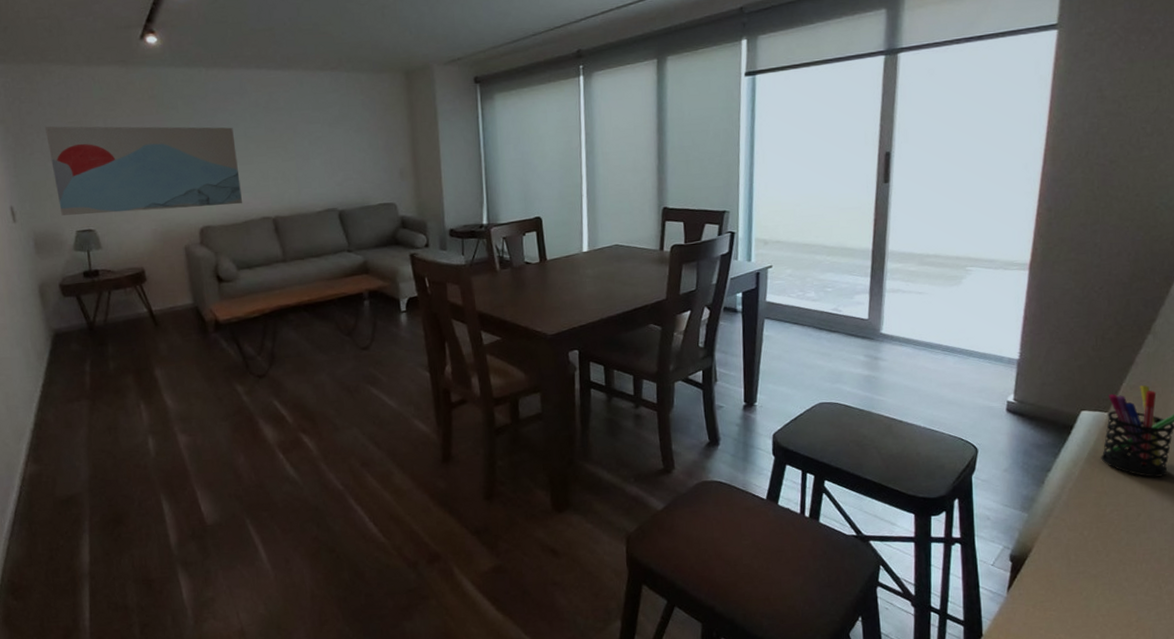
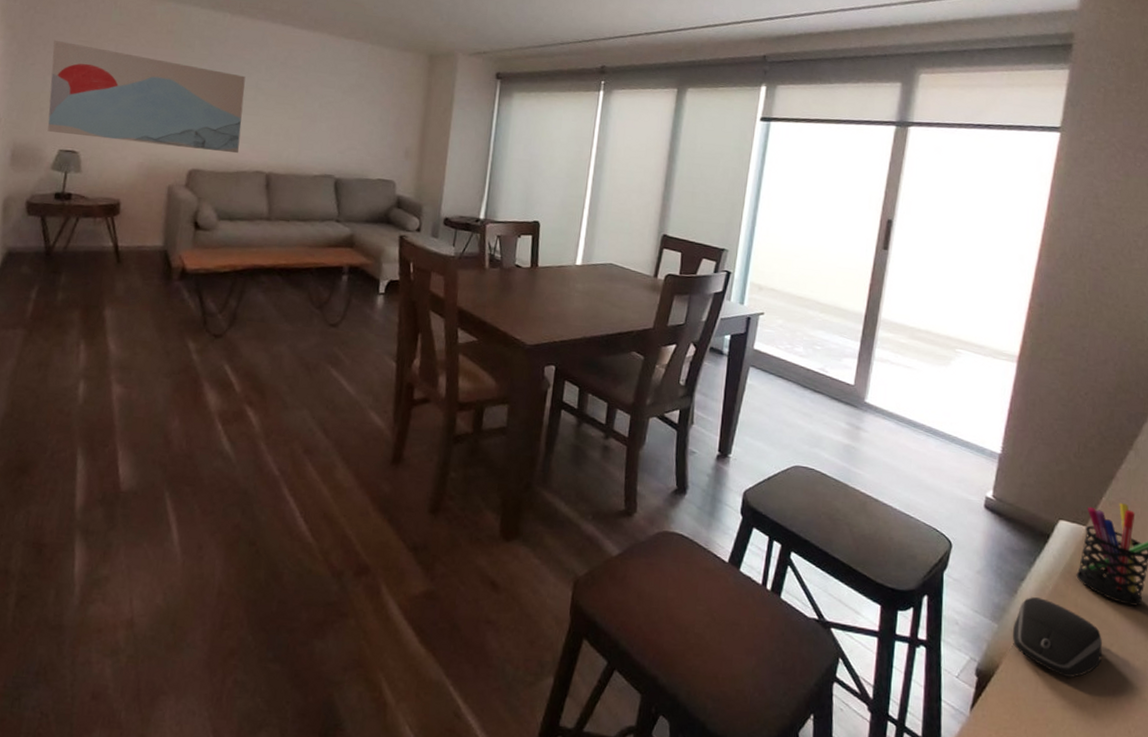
computer mouse: none [1042,484,1131,550] -> present [1012,597,1103,678]

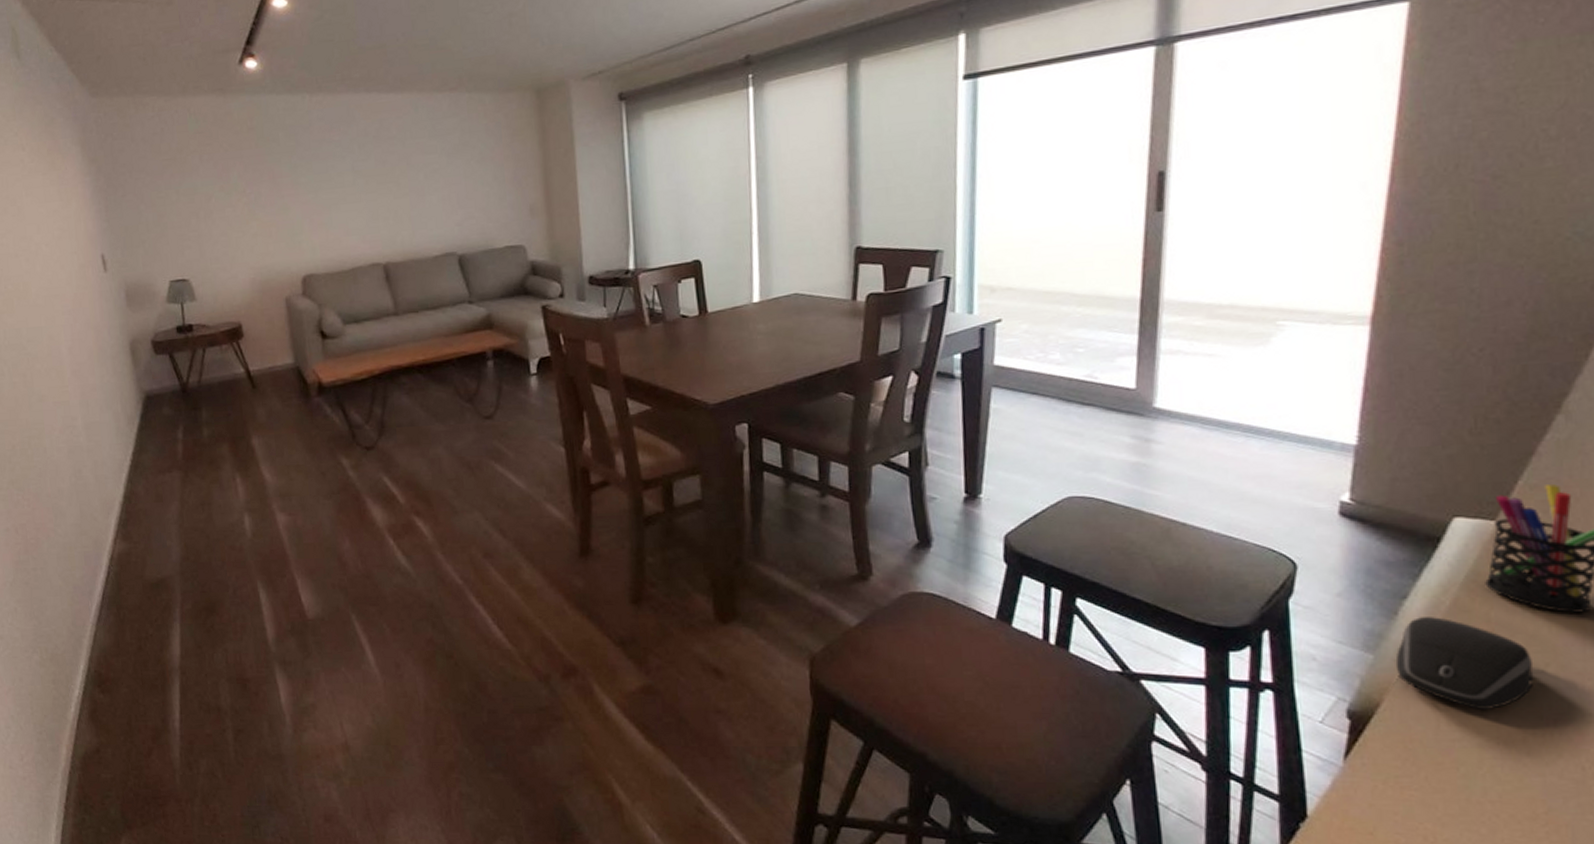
wall art: present [47,40,246,154] -> none [138,160,349,264]

